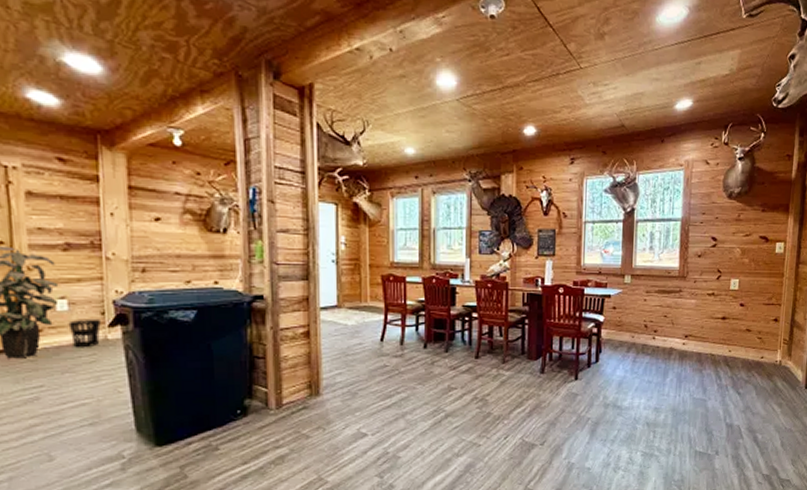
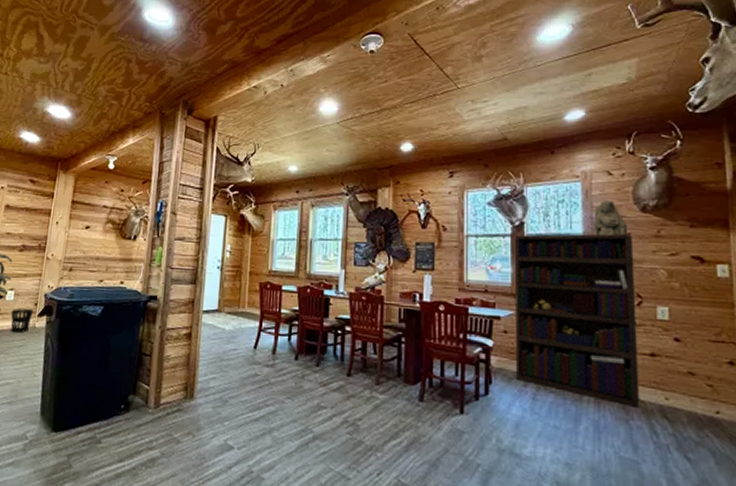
bookcase: none [621,218,720,360] -> present [515,233,640,407]
sculpture bust: none [690,187,717,221] -> present [594,199,628,236]

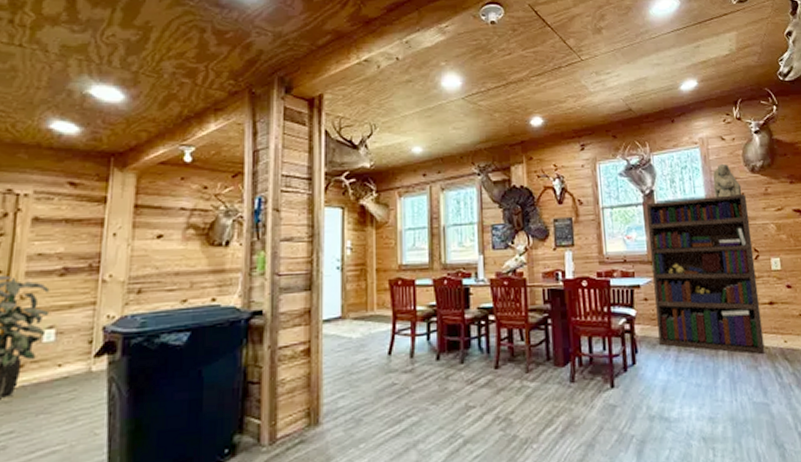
wastebasket: present [11,308,34,334] -> none [52,348,89,384]

